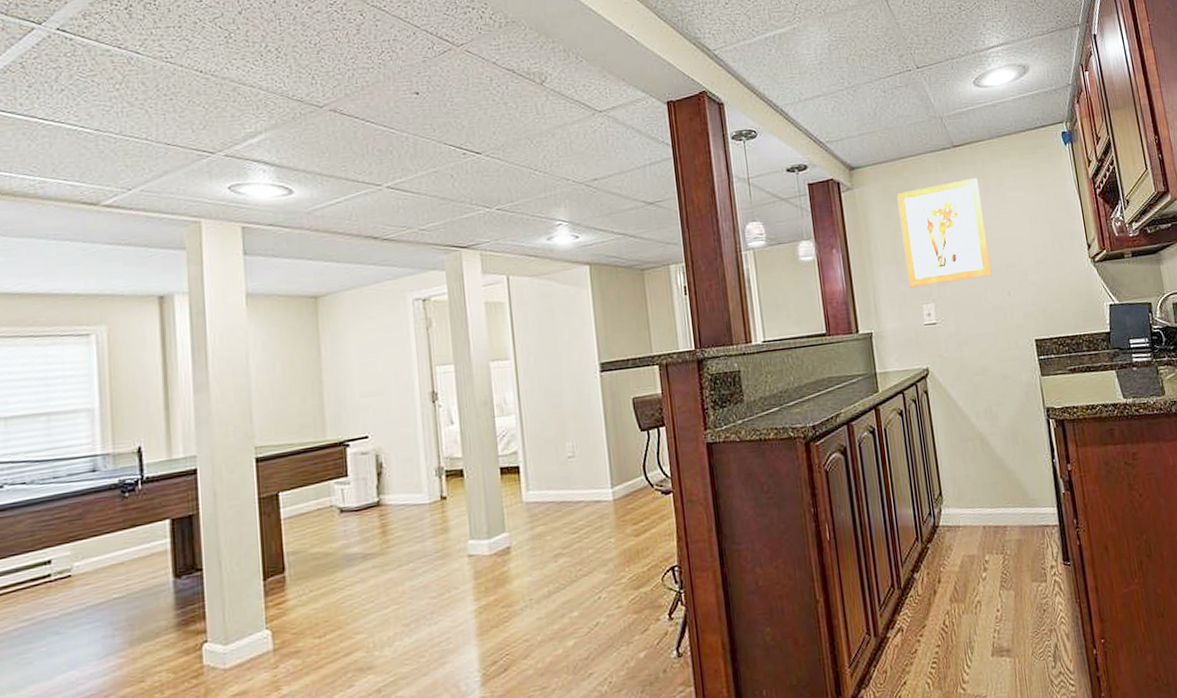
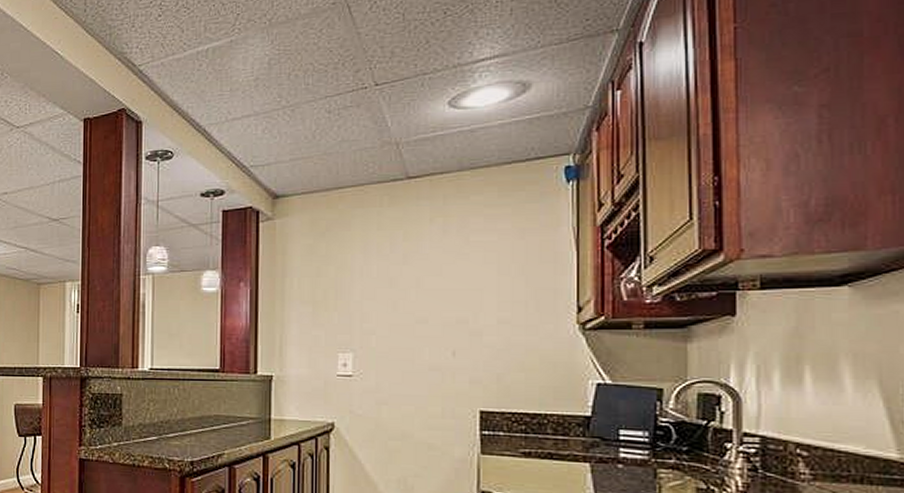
wall art: present [896,177,993,288] -> none [325,215,435,333]

